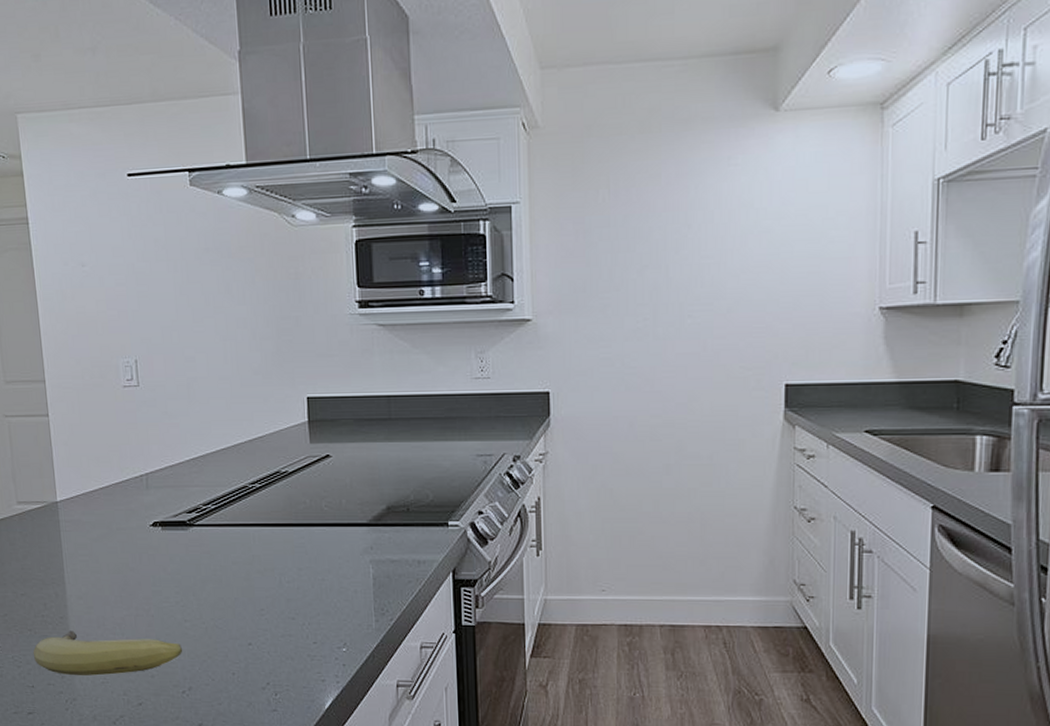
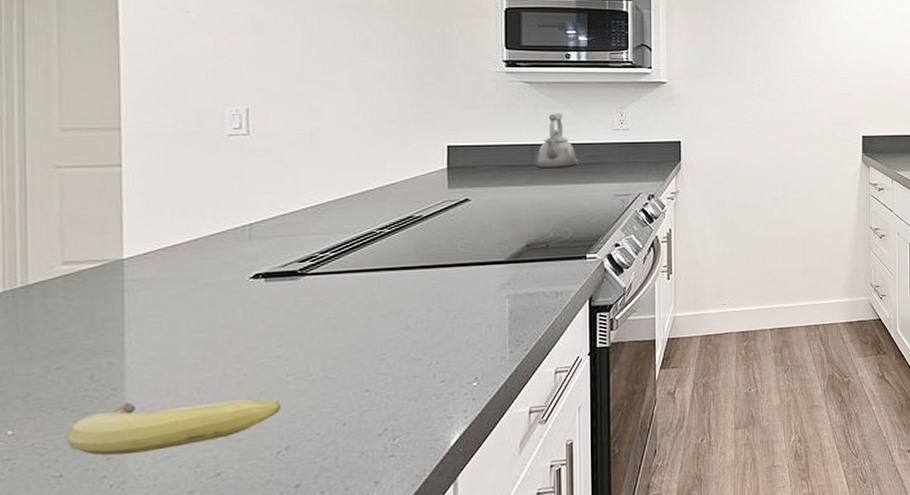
kettle: none [391,359,437,423] -> present [534,113,579,169]

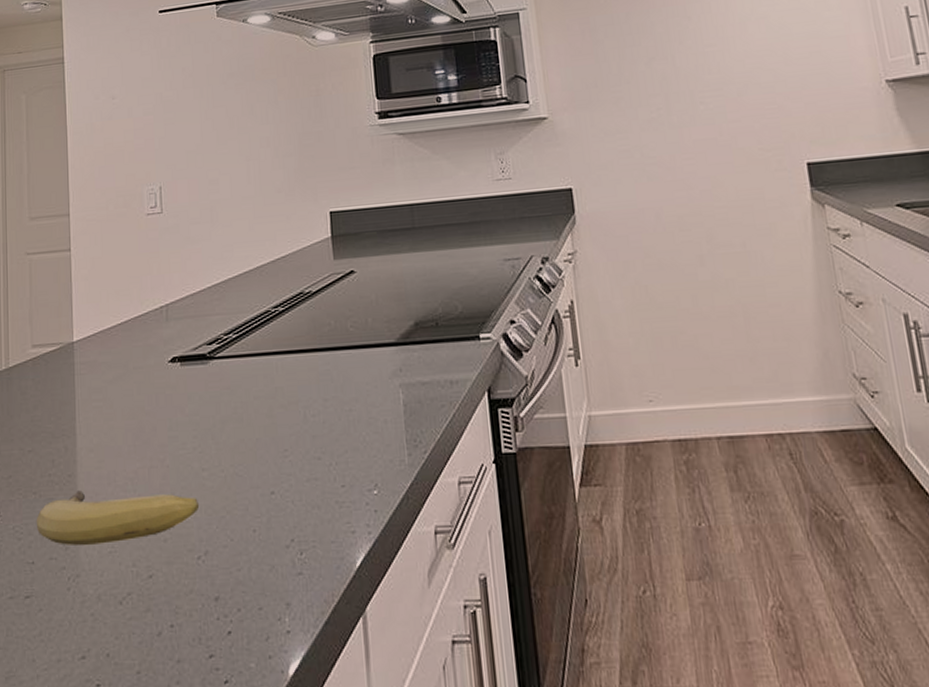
kettle: present [534,113,579,169] -> none [415,165,461,232]

